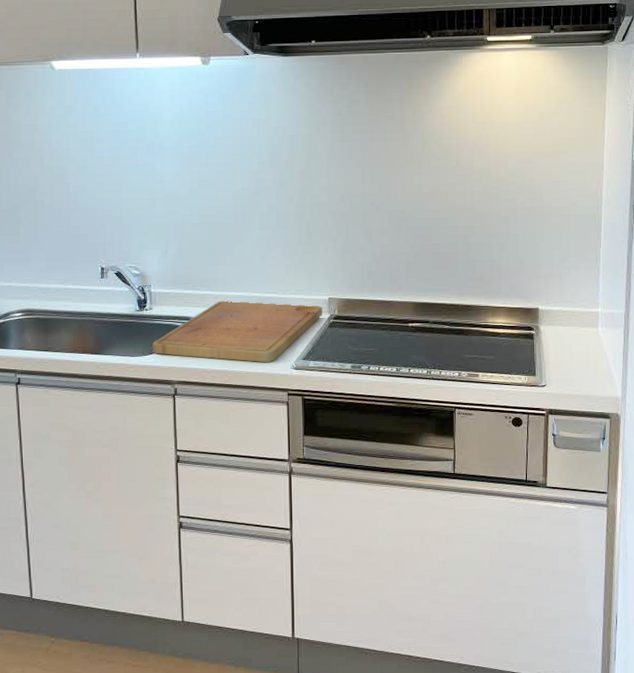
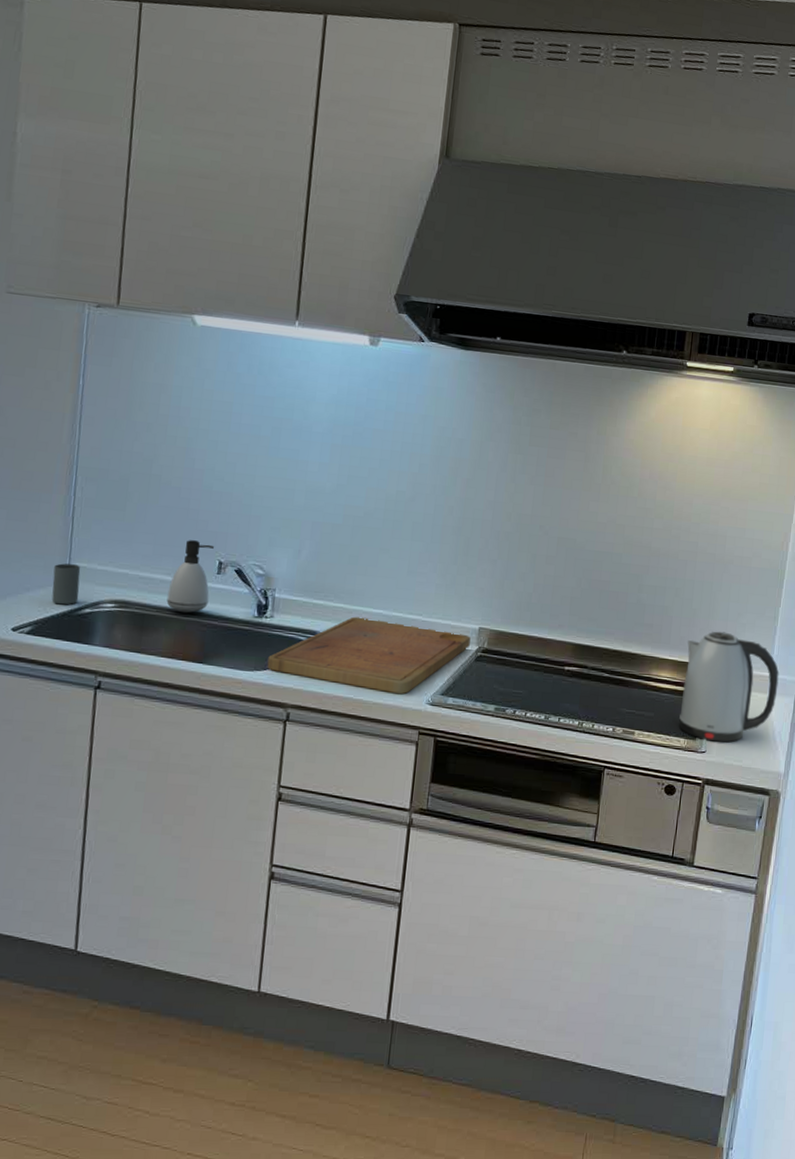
soap dispenser: none [63,252,97,314] -> present [166,540,215,614]
kettle: none [518,276,607,376] -> present [679,631,779,743]

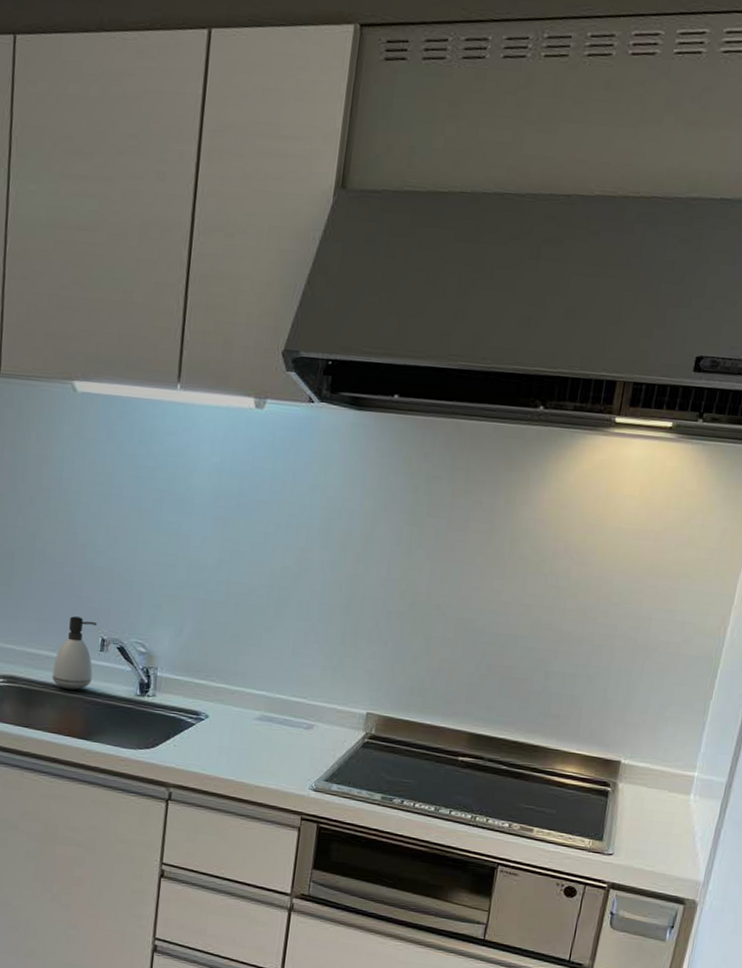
cutting board: present [267,616,471,695] -> none [149,697,358,779]
kettle: present [679,631,779,743] -> none [584,724,706,846]

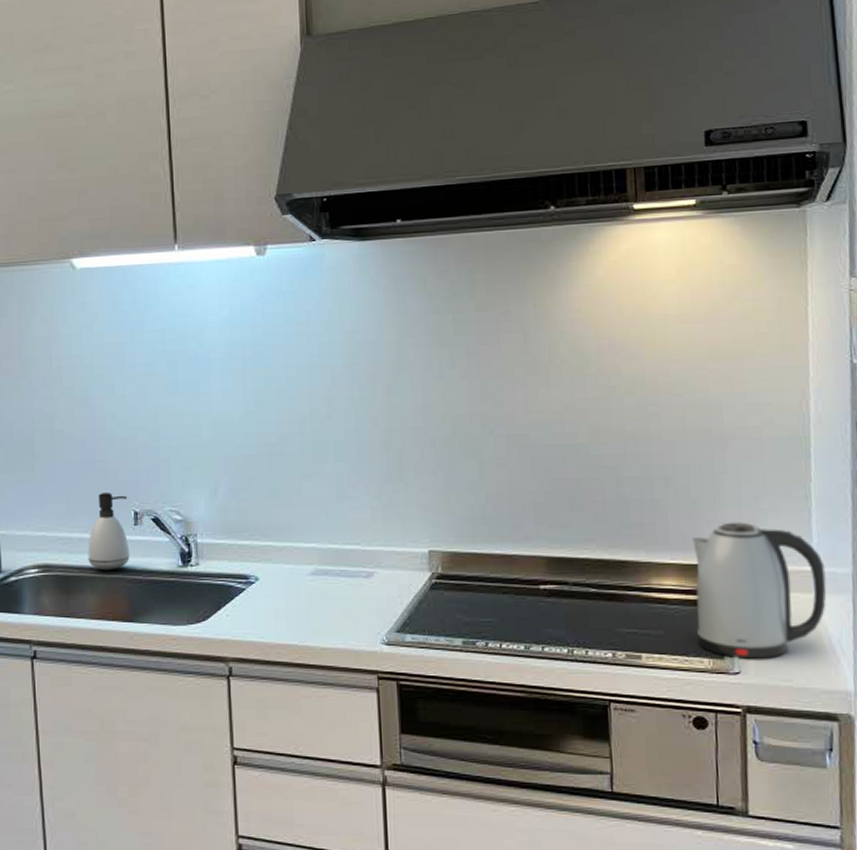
kettle: none [584,724,706,846] -> present [692,522,827,659]

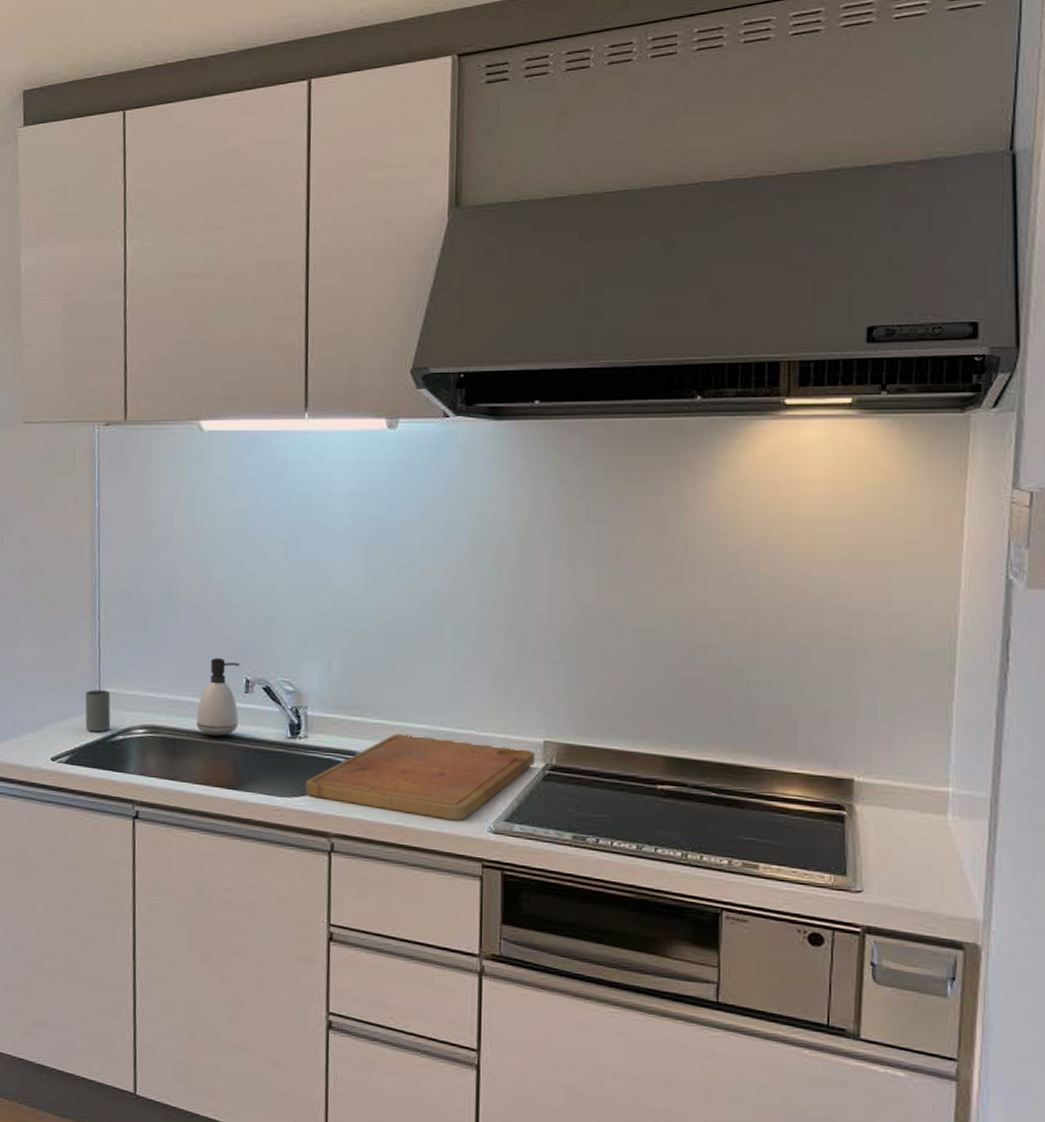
cutting board: none [200,554,421,636] -> present [305,733,535,821]
kettle: present [692,522,827,659] -> none [820,735,962,879]

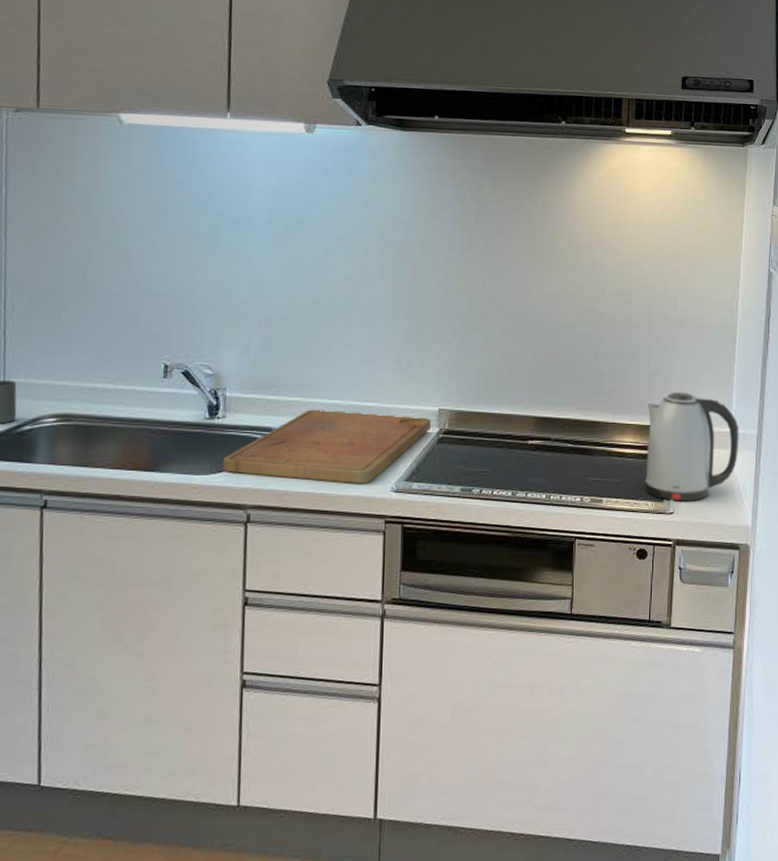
soap dispenser: present [196,658,240,737] -> none [111,345,159,422]
kettle: none [820,735,962,879] -> present [645,392,739,502]

